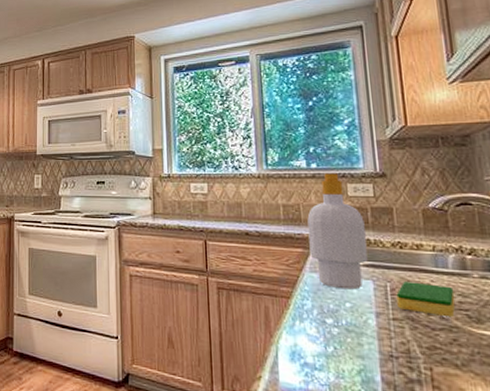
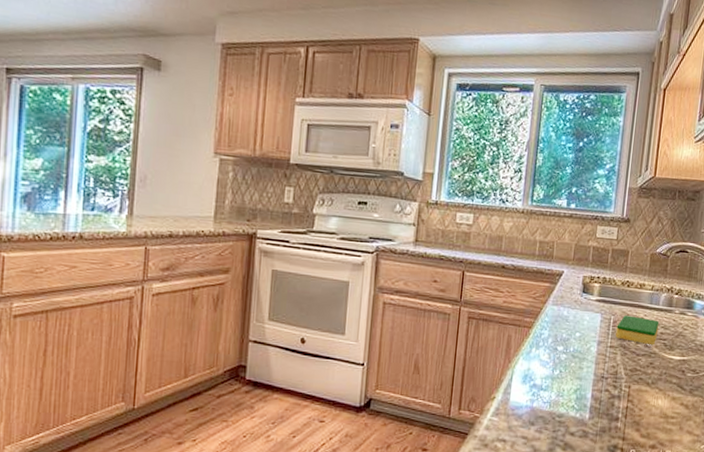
soap bottle: present [307,173,368,290] -> none [555,214,605,322]

